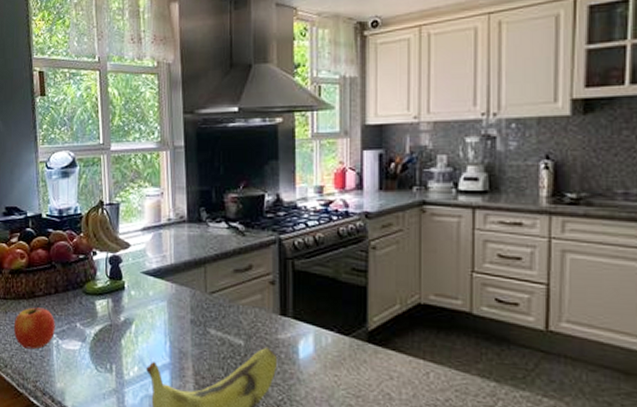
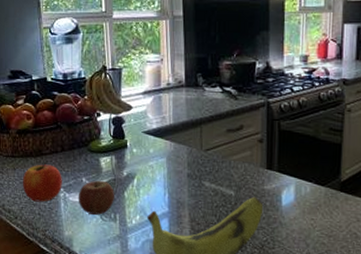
apple: none [71,325,110,365] -> present [78,180,114,215]

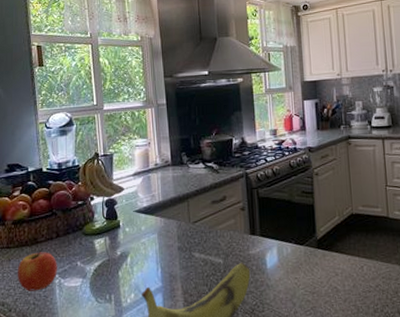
apple: present [78,180,114,215] -> none [73,262,109,298]

